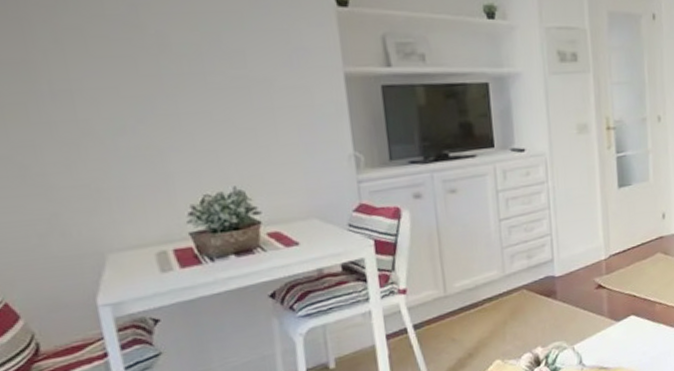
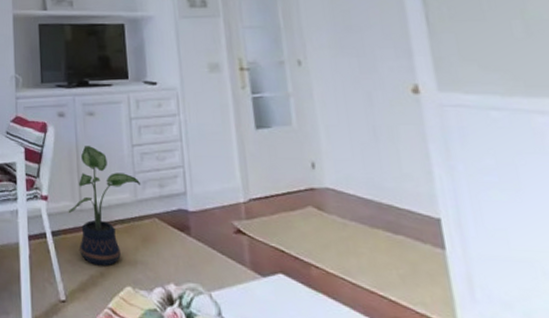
potted plant: none [431,227,509,348] -> present [68,146,141,266]

